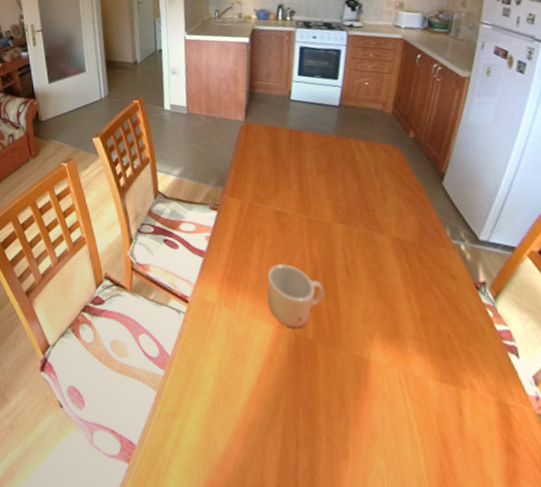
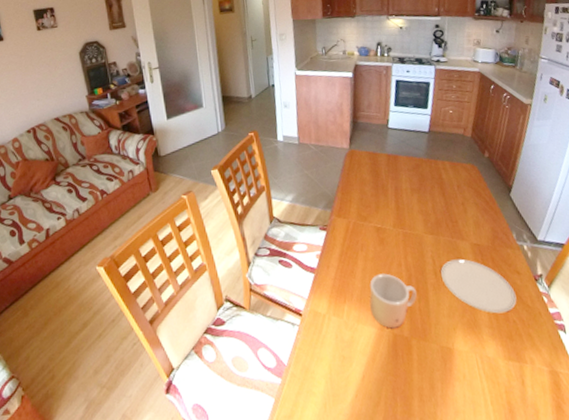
plate: none [353,254,452,324] -> present [441,258,517,314]

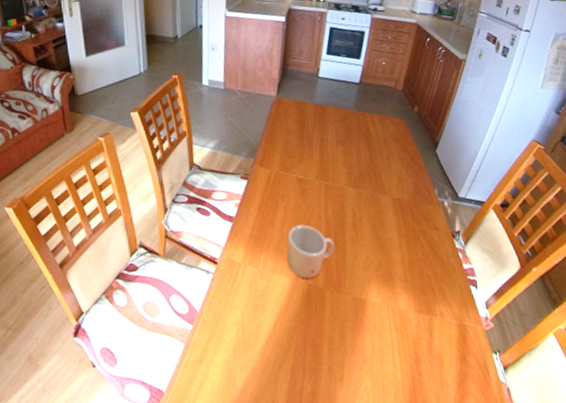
plate: present [441,258,517,314] -> none [360,212,433,268]

